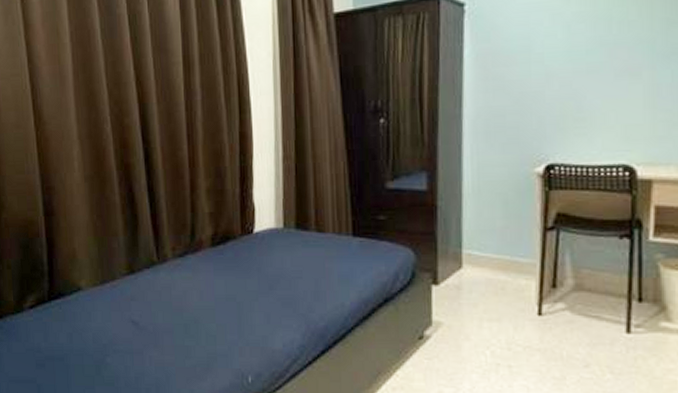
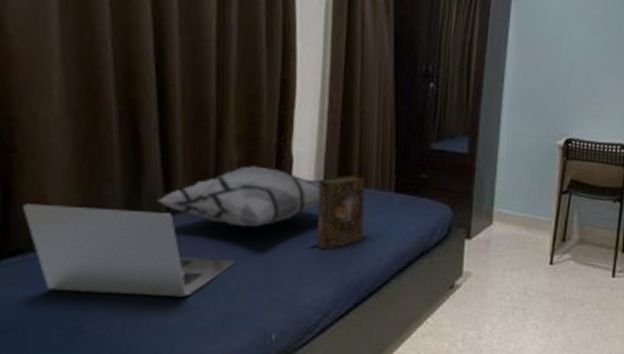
laptop: none [61,256,214,337] -> present [23,203,236,297]
decorative pillow: none [150,216,282,274] -> present [157,166,320,227]
book: none [279,220,325,296] -> present [317,174,365,250]

